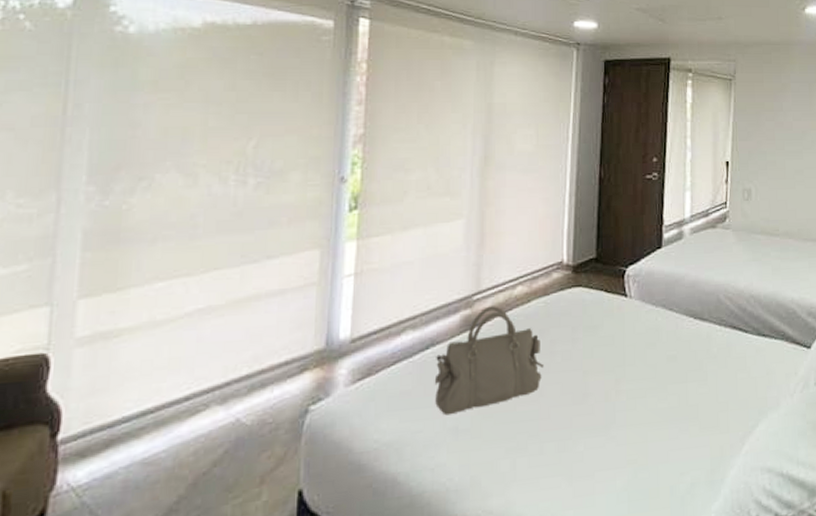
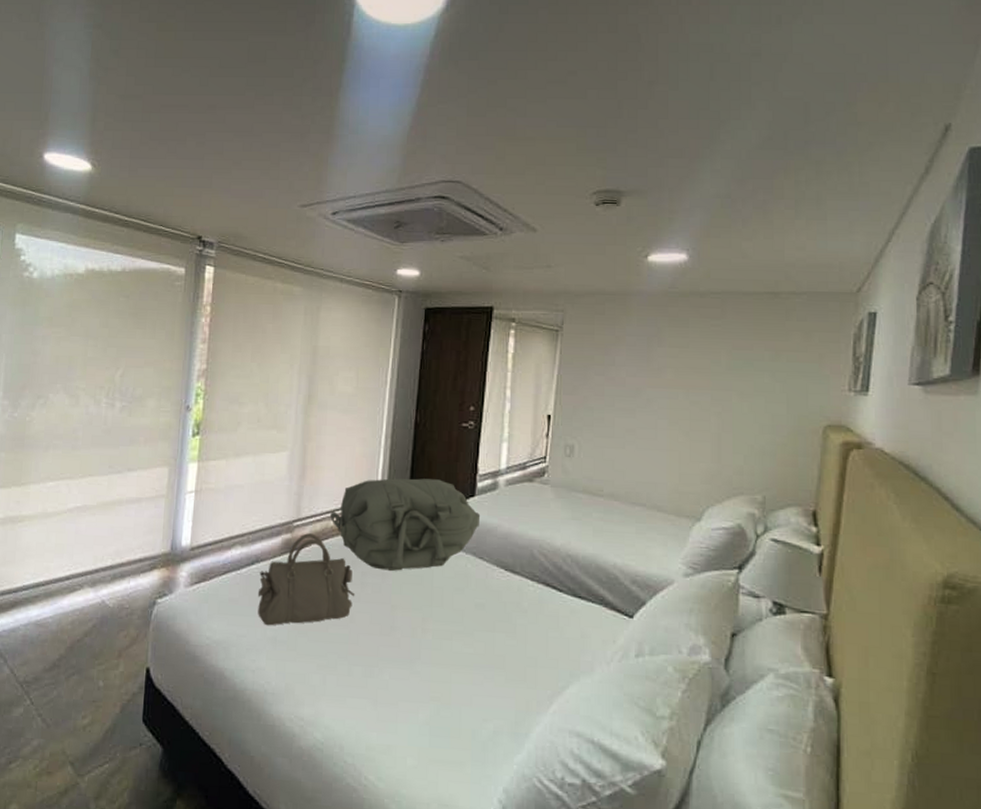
duffel bag: none [514,234,668,336] -> present [330,478,481,572]

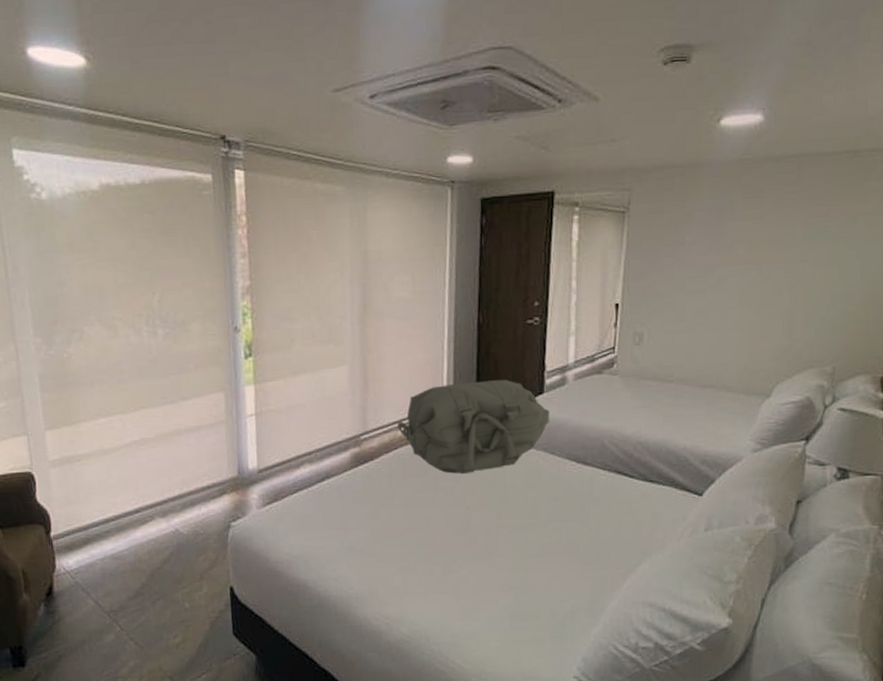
shoulder bag: present [257,533,355,626] -> none [331,445,429,537]

